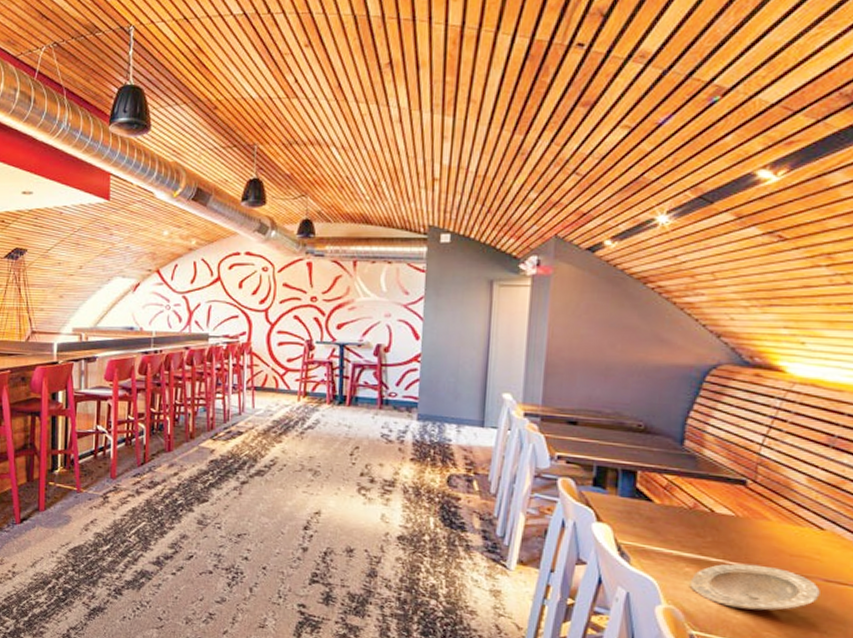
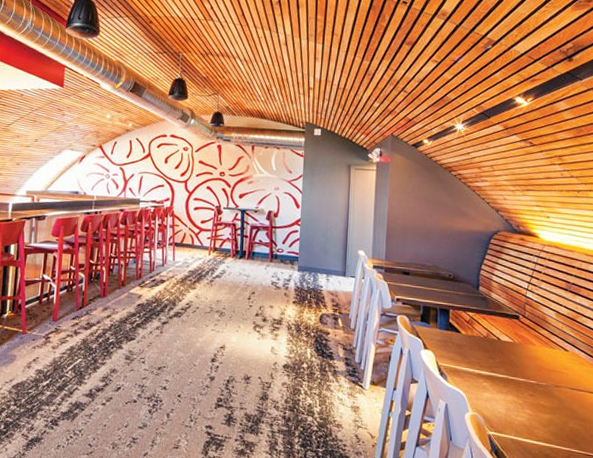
plate: present [689,563,820,611] -> none [486,378,568,413]

